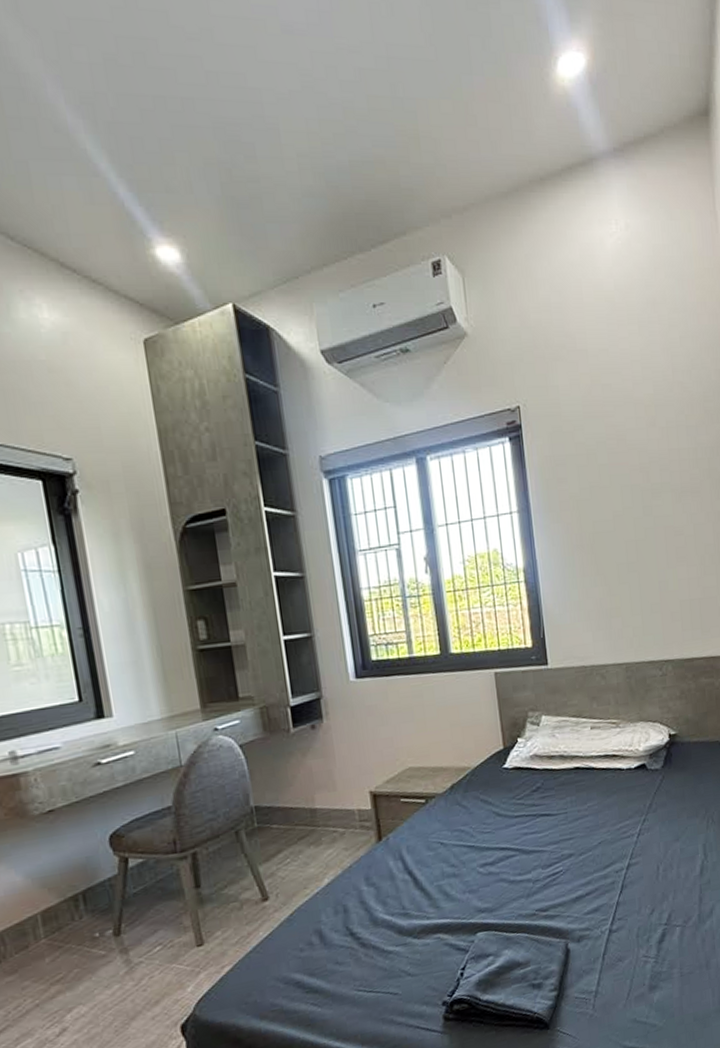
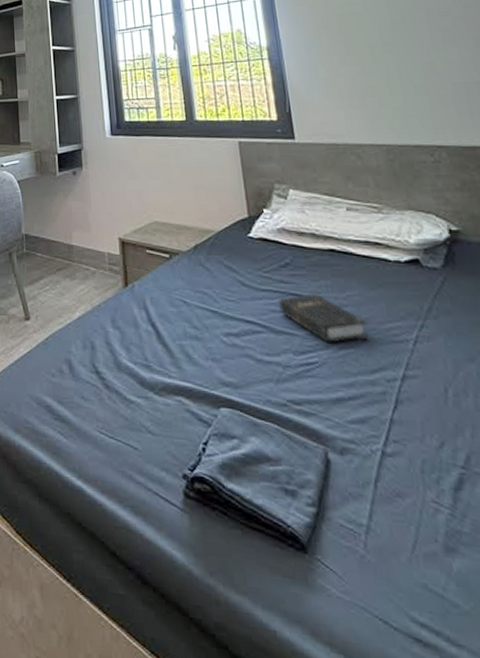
hardback book: none [529,810,603,852] -> present [278,293,368,343]

